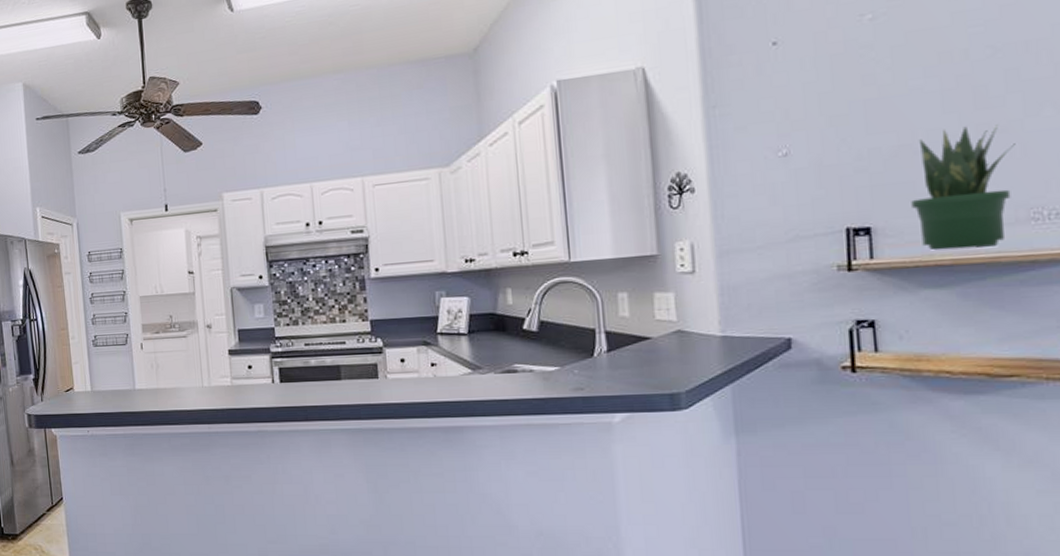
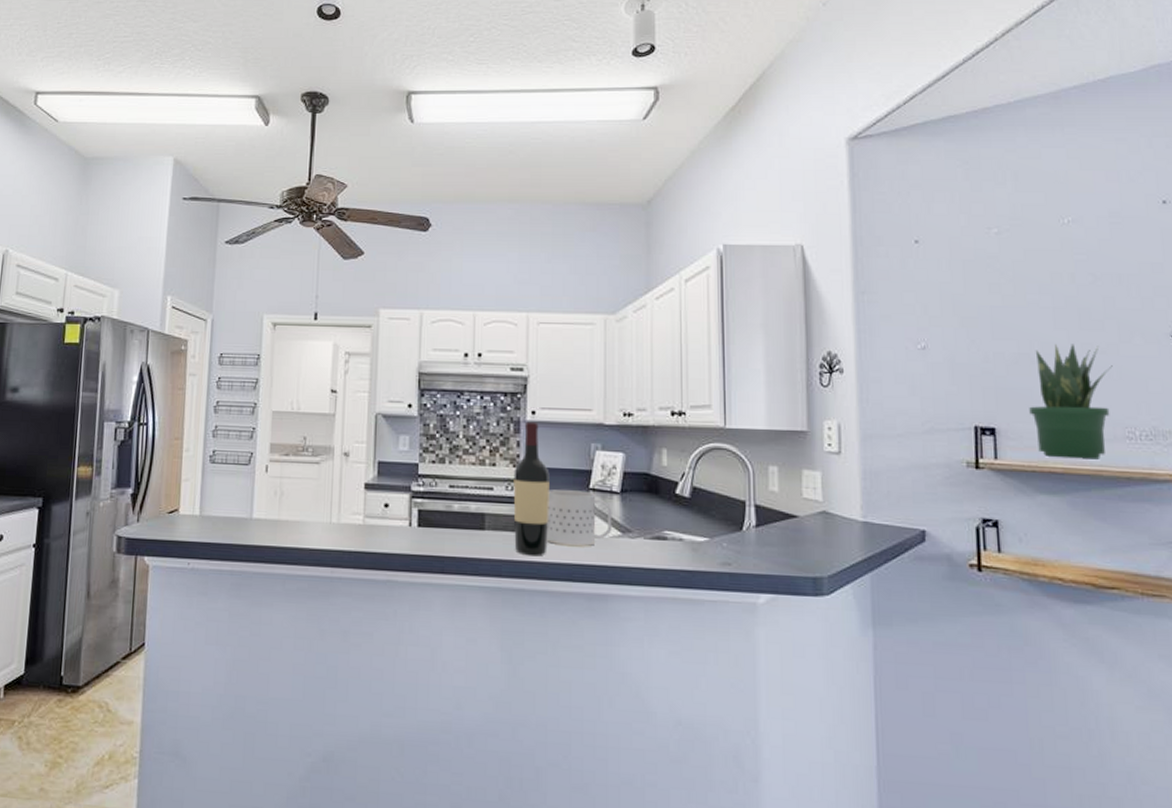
wine bottle: none [363,278,402,399] -> present [513,421,550,556]
mug: none [397,336,463,387] -> present [546,490,612,547]

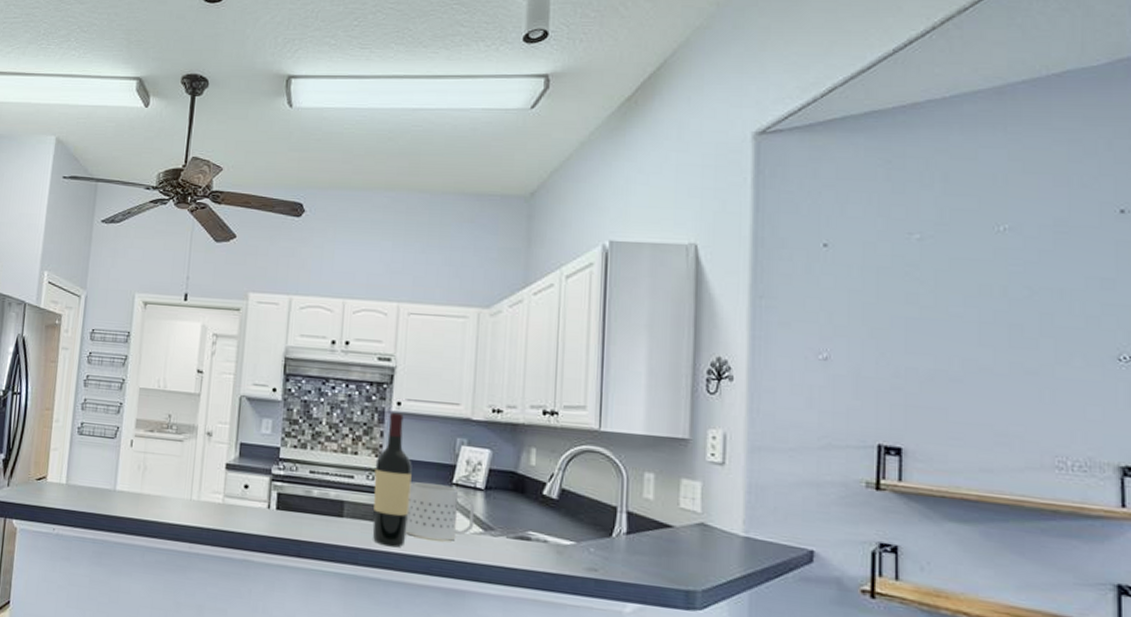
planter: present [1029,344,1113,460] -> none [943,362,1045,489]

